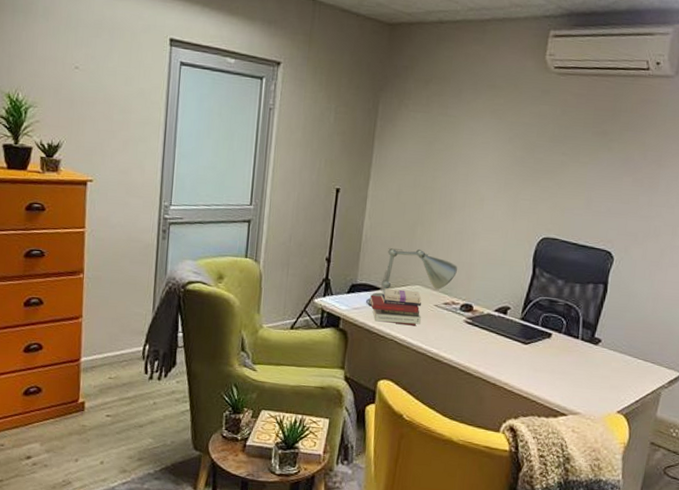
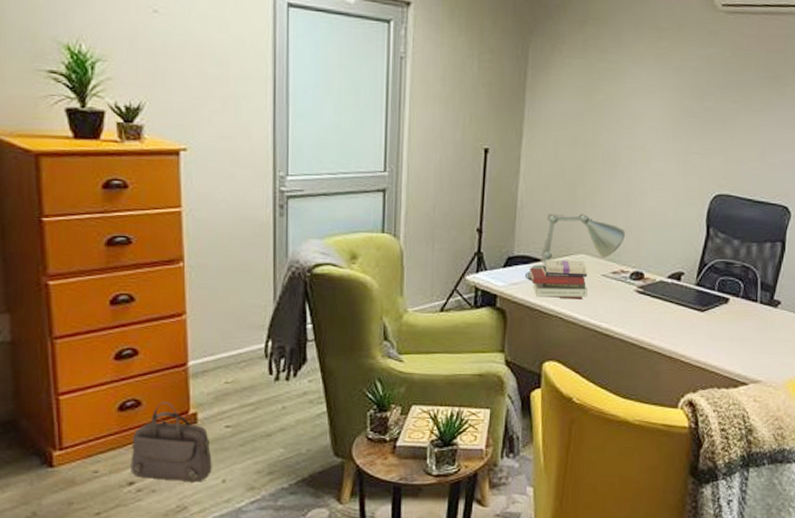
handbag: none [29,390,94,462] -> present [131,402,212,482]

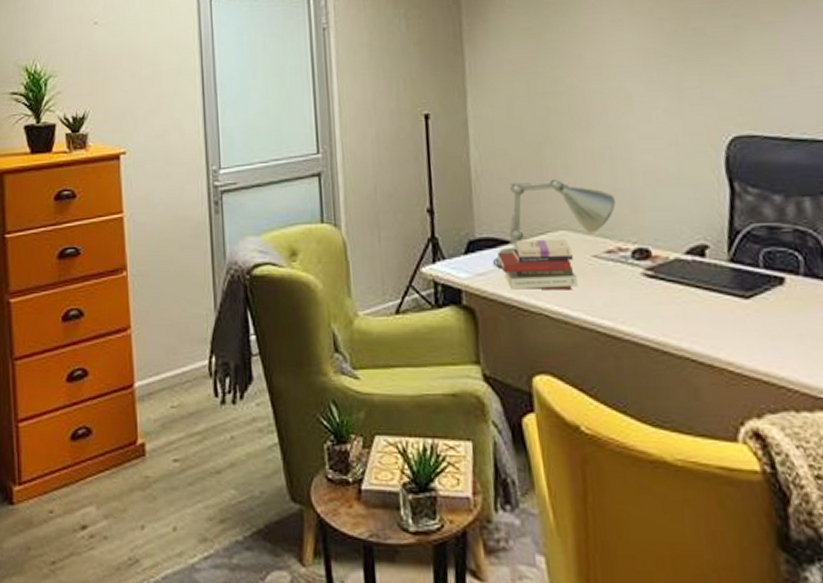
handbag: present [131,402,212,482] -> none [83,430,162,529]

